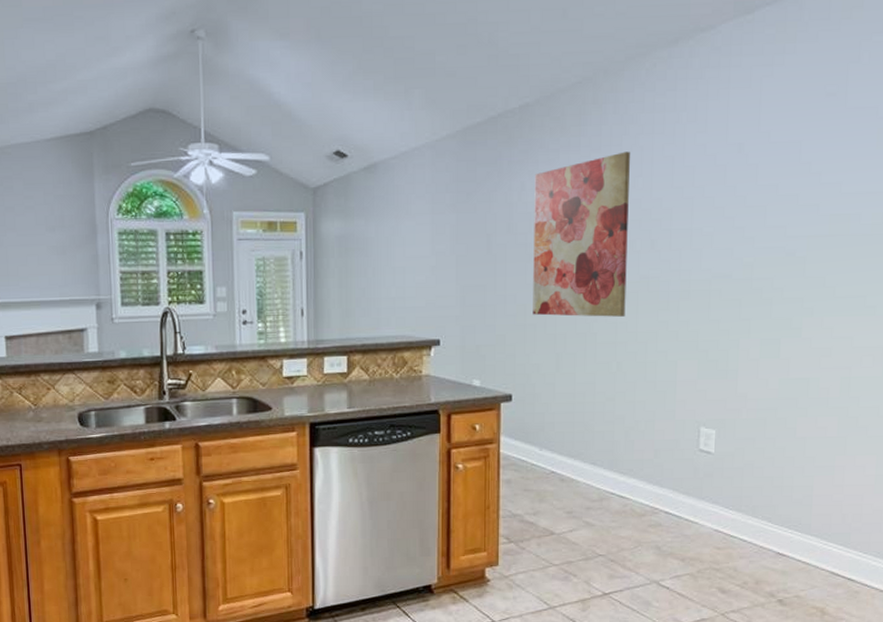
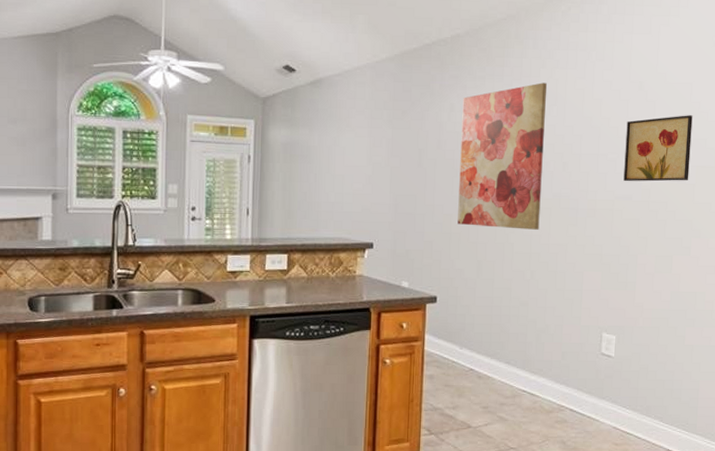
wall art: none [721,178,803,258] -> present [623,115,693,182]

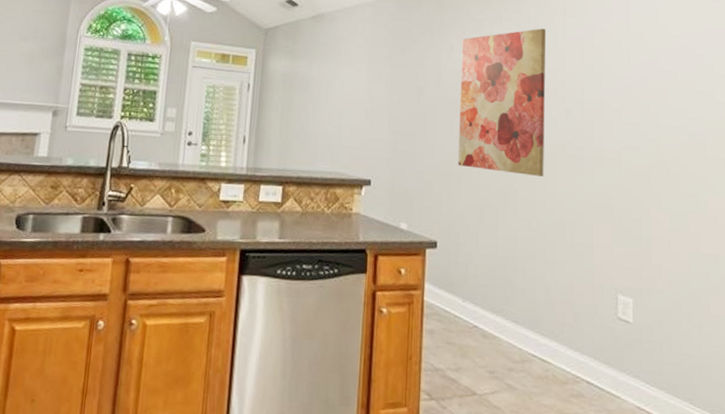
wall art: present [623,115,693,182] -> none [629,67,699,135]

